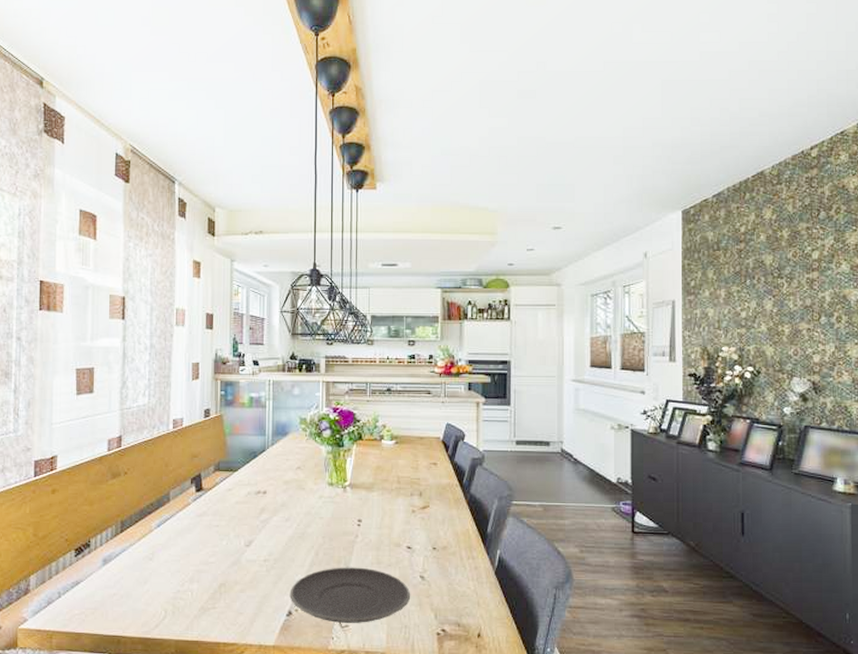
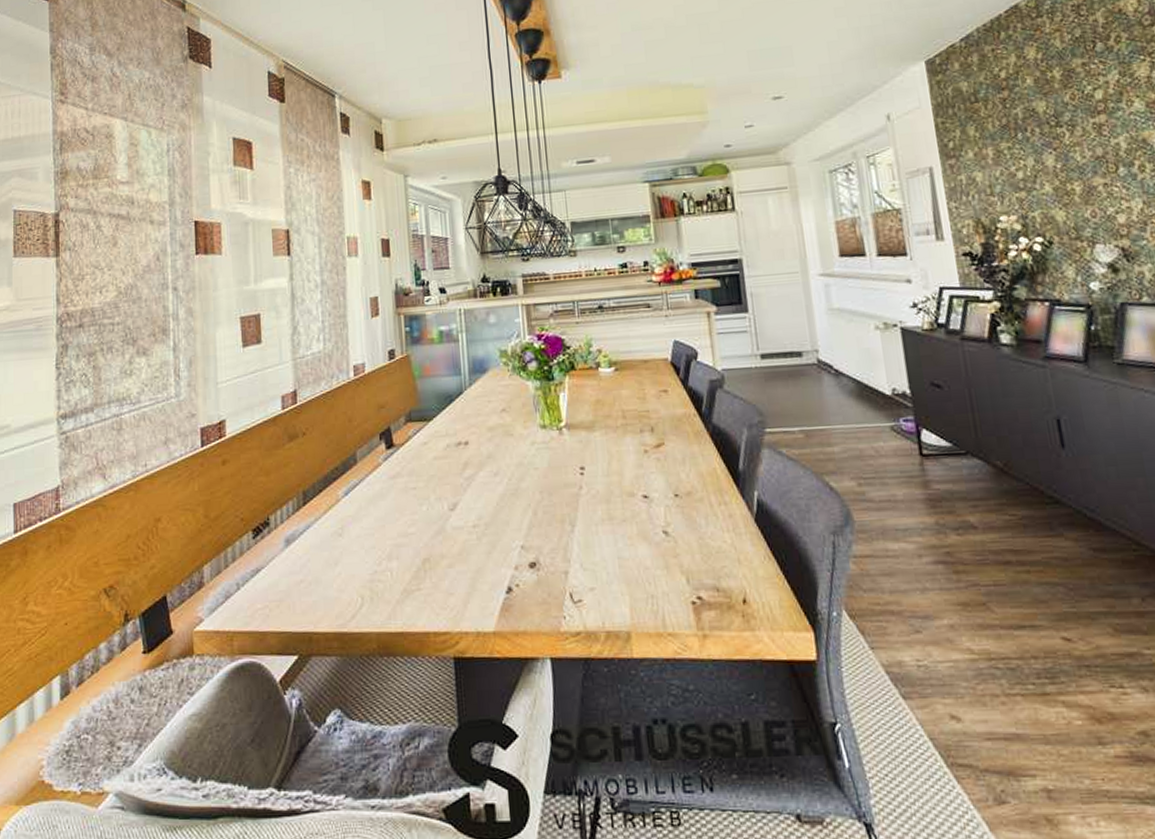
plate: present [289,567,411,623] -> none [507,525,654,598]

